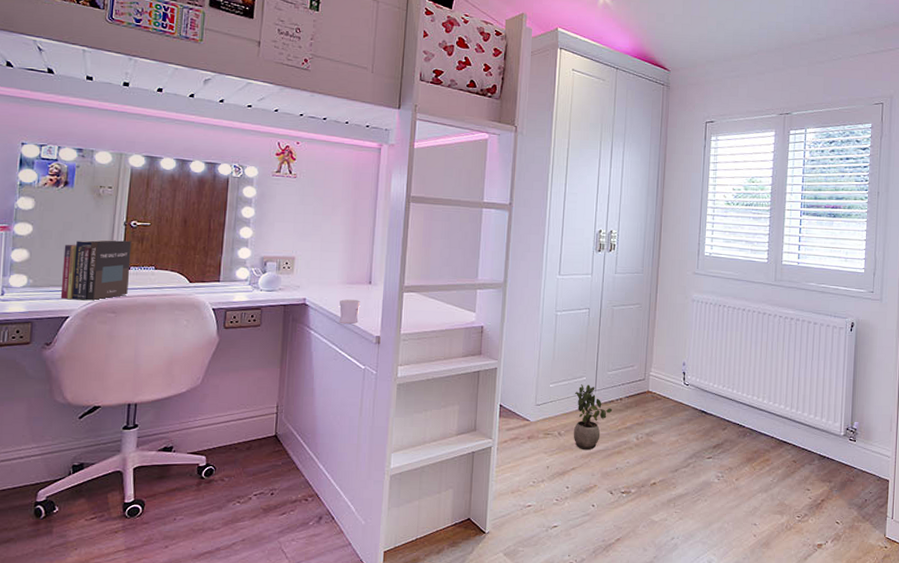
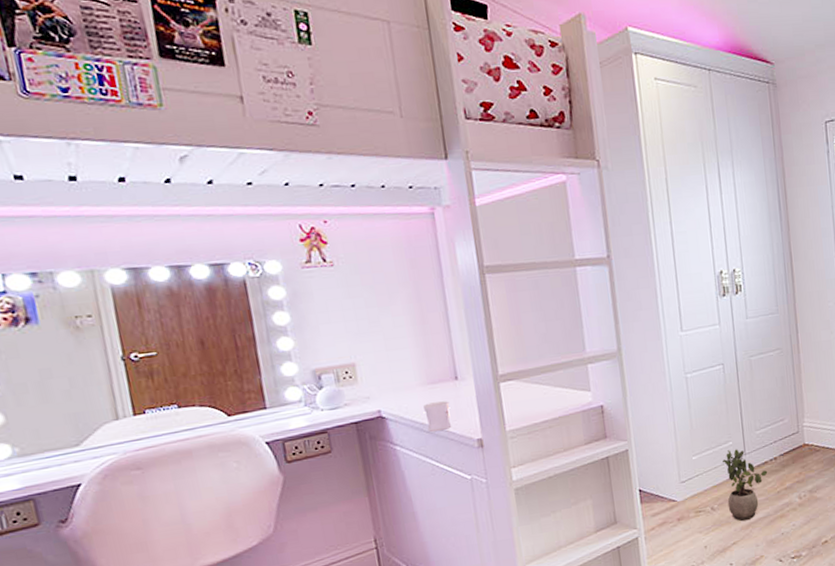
books: present [60,239,132,301] -> none [48,378,151,464]

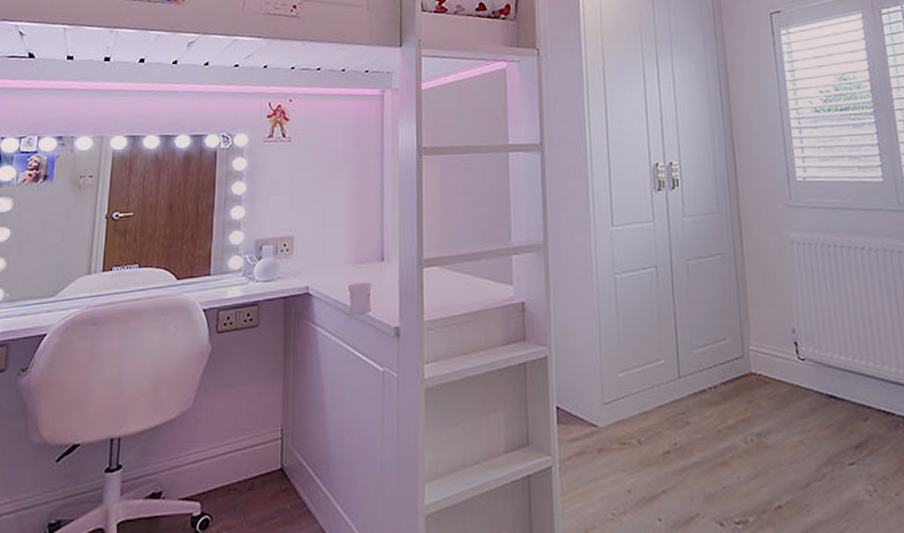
potted plant: present [722,449,768,522] -> none [653,369,706,464]

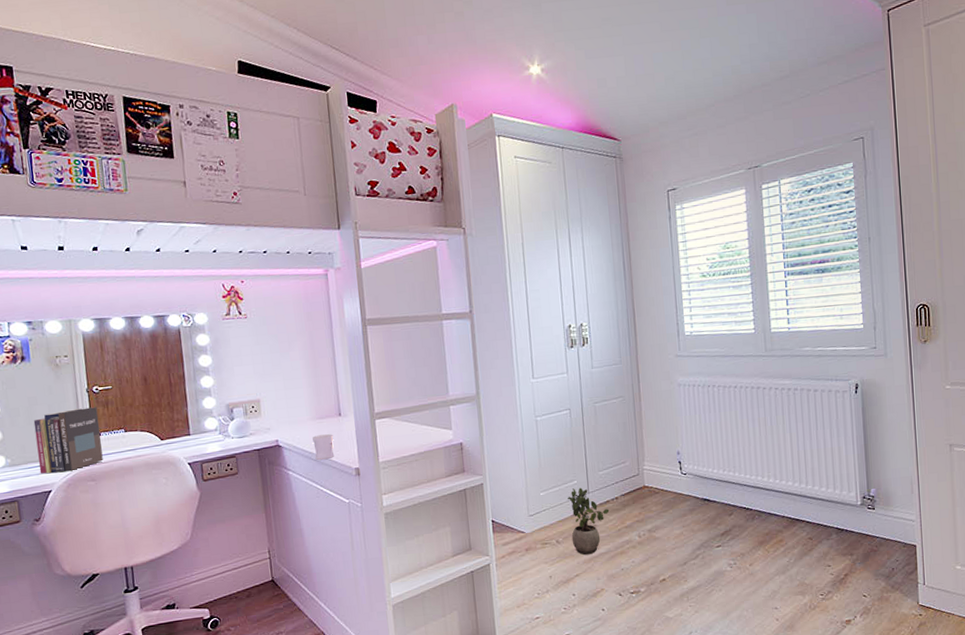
books: none [38,236,114,314] -> present [33,407,103,474]
potted plant: none [653,369,706,464] -> present [568,487,610,555]

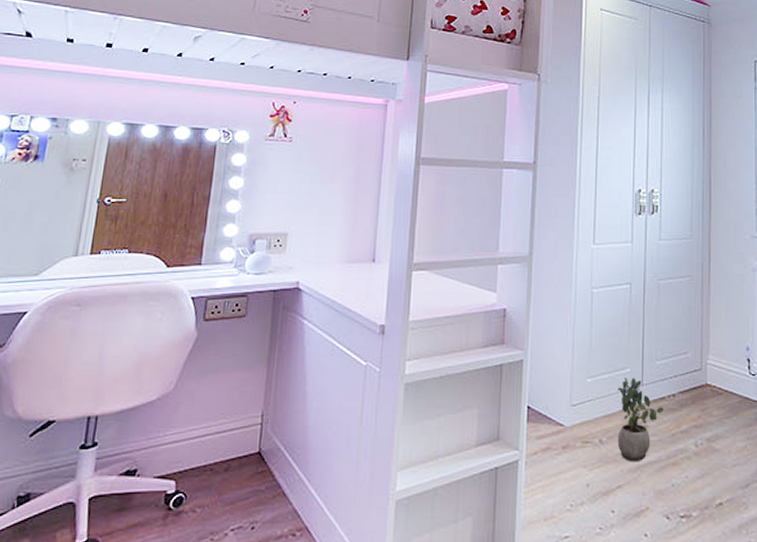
books: present [33,407,103,474] -> none [19,220,104,292]
mug: present [312,434,335,461] -> none [337,281,363,312]

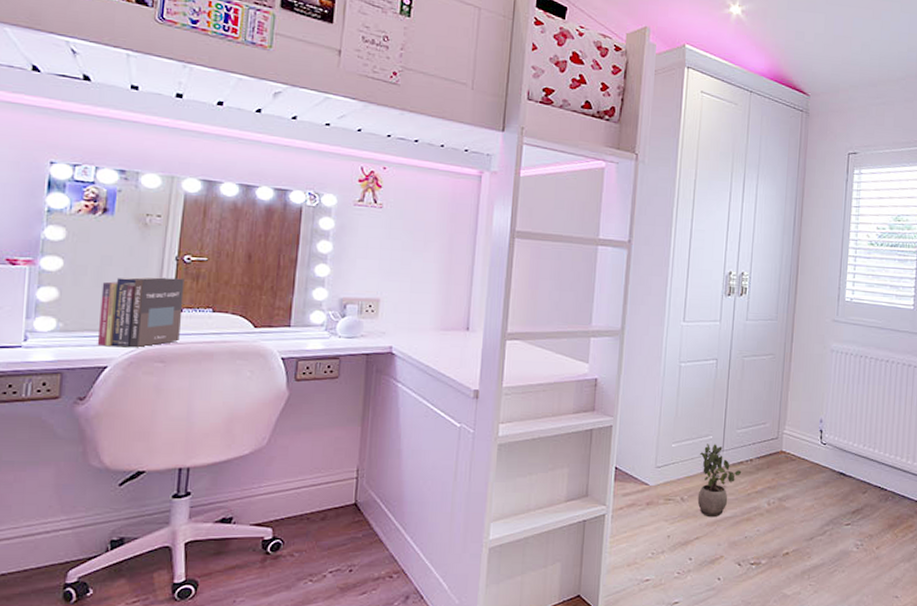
books: none [19,220,104,292] -> present [97,277,185,348]

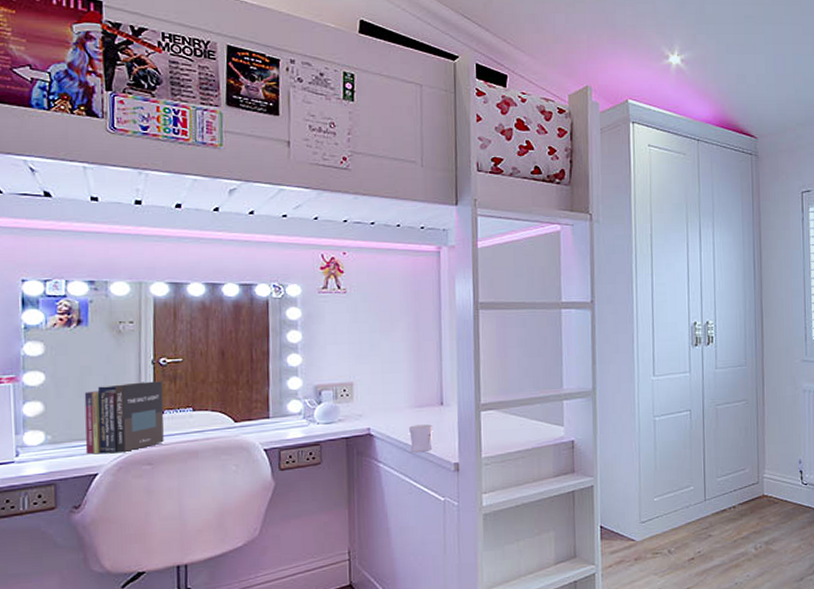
mug: none [431,348,456,377] -> present [409,424,433,453]
potted plant: present [697,444,742,518] -> none [683,494,726,567]

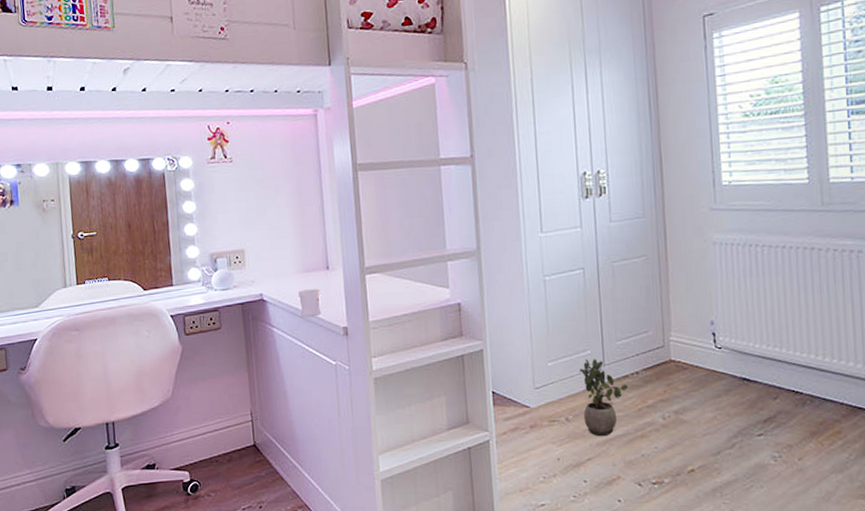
books: present [84,381,164,455] -> none [21,253,87,322]
potted plant: none [683,494,726,567] -> present [579,359,629,437]

